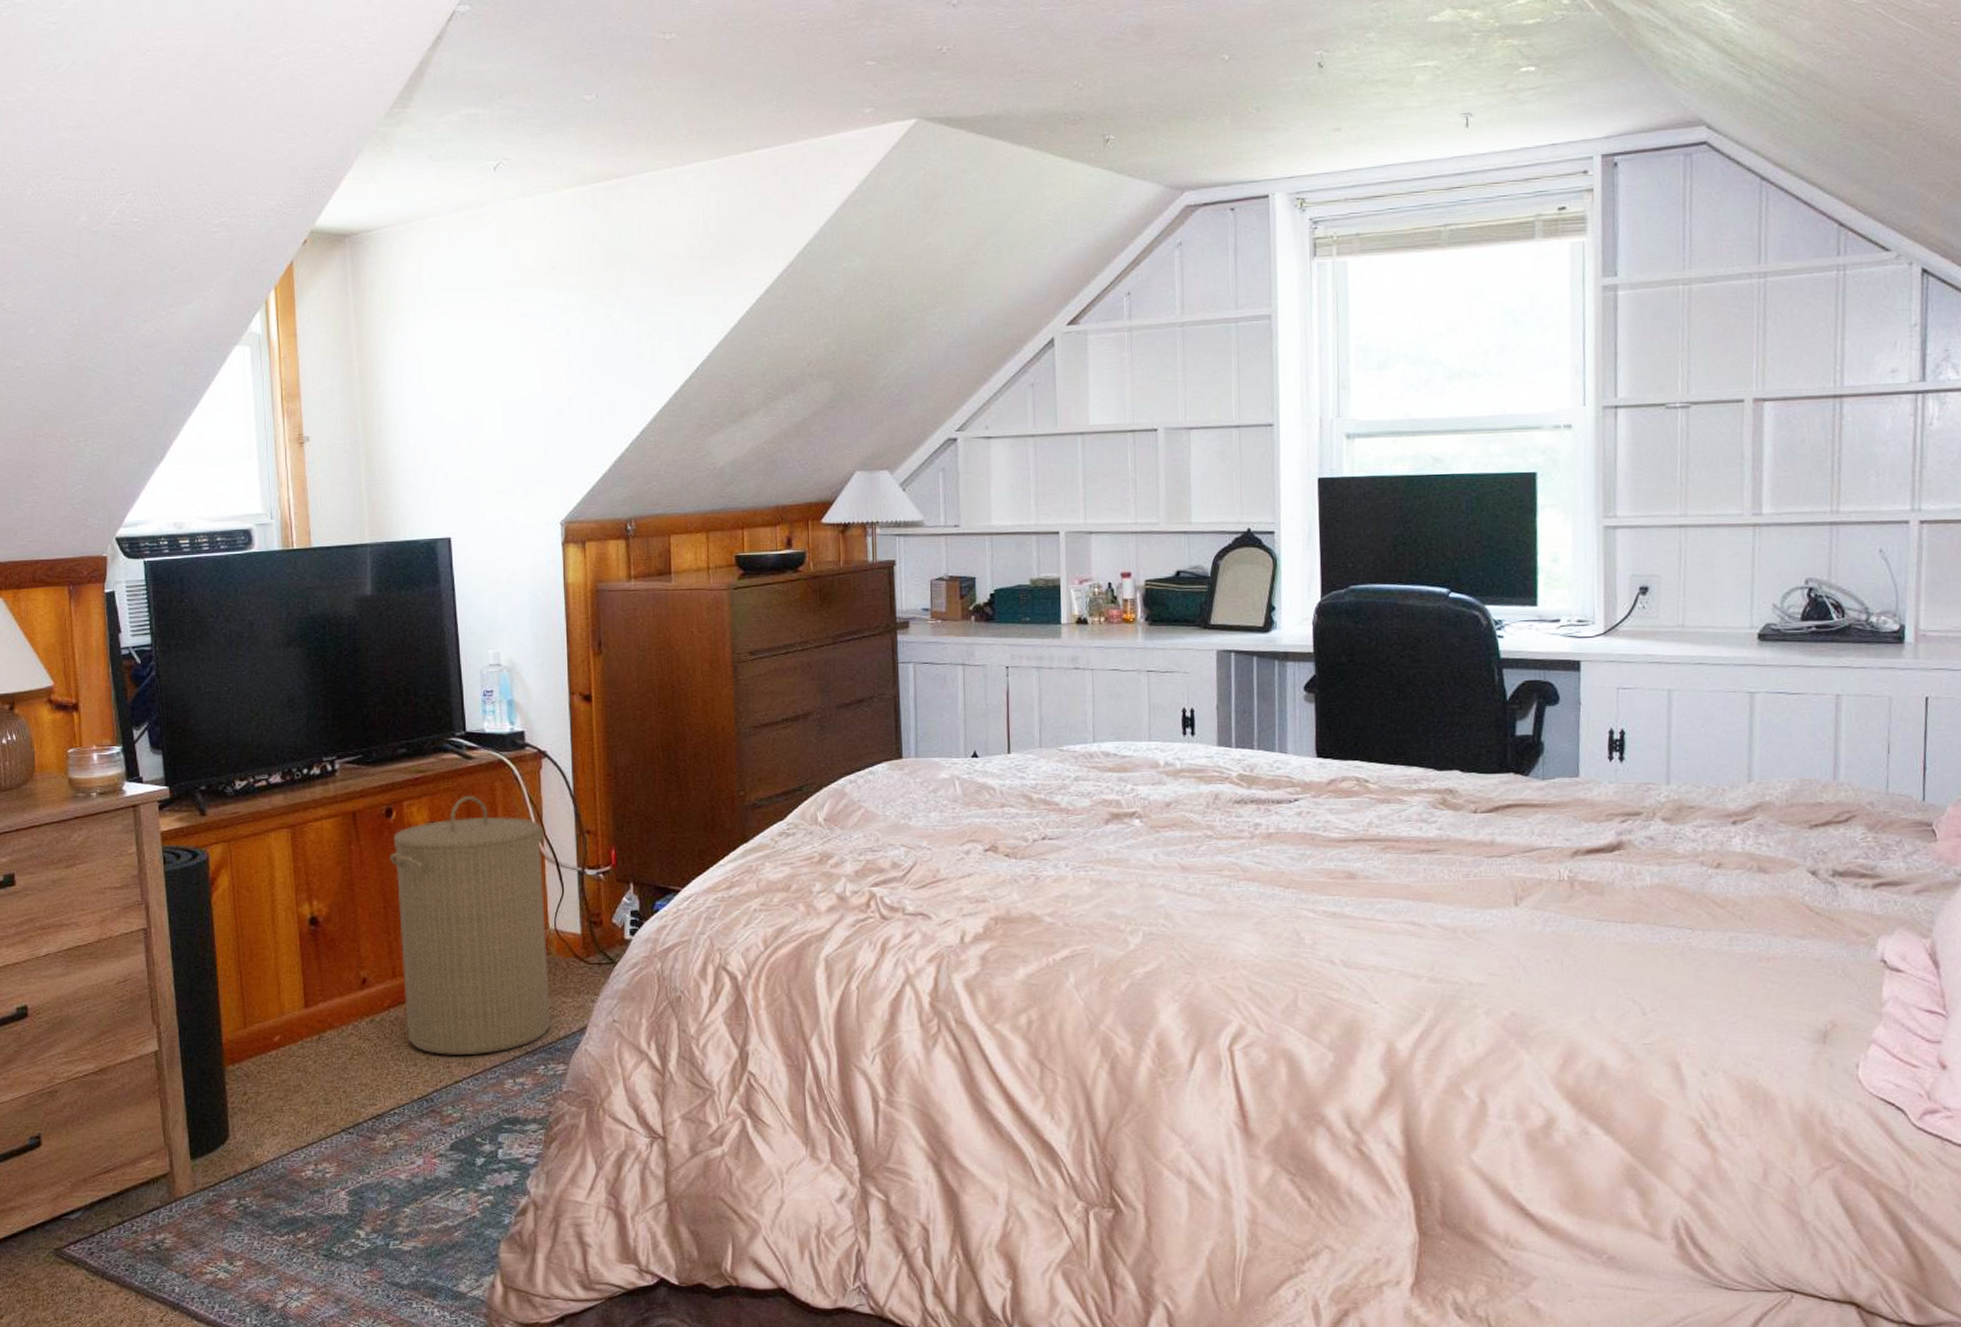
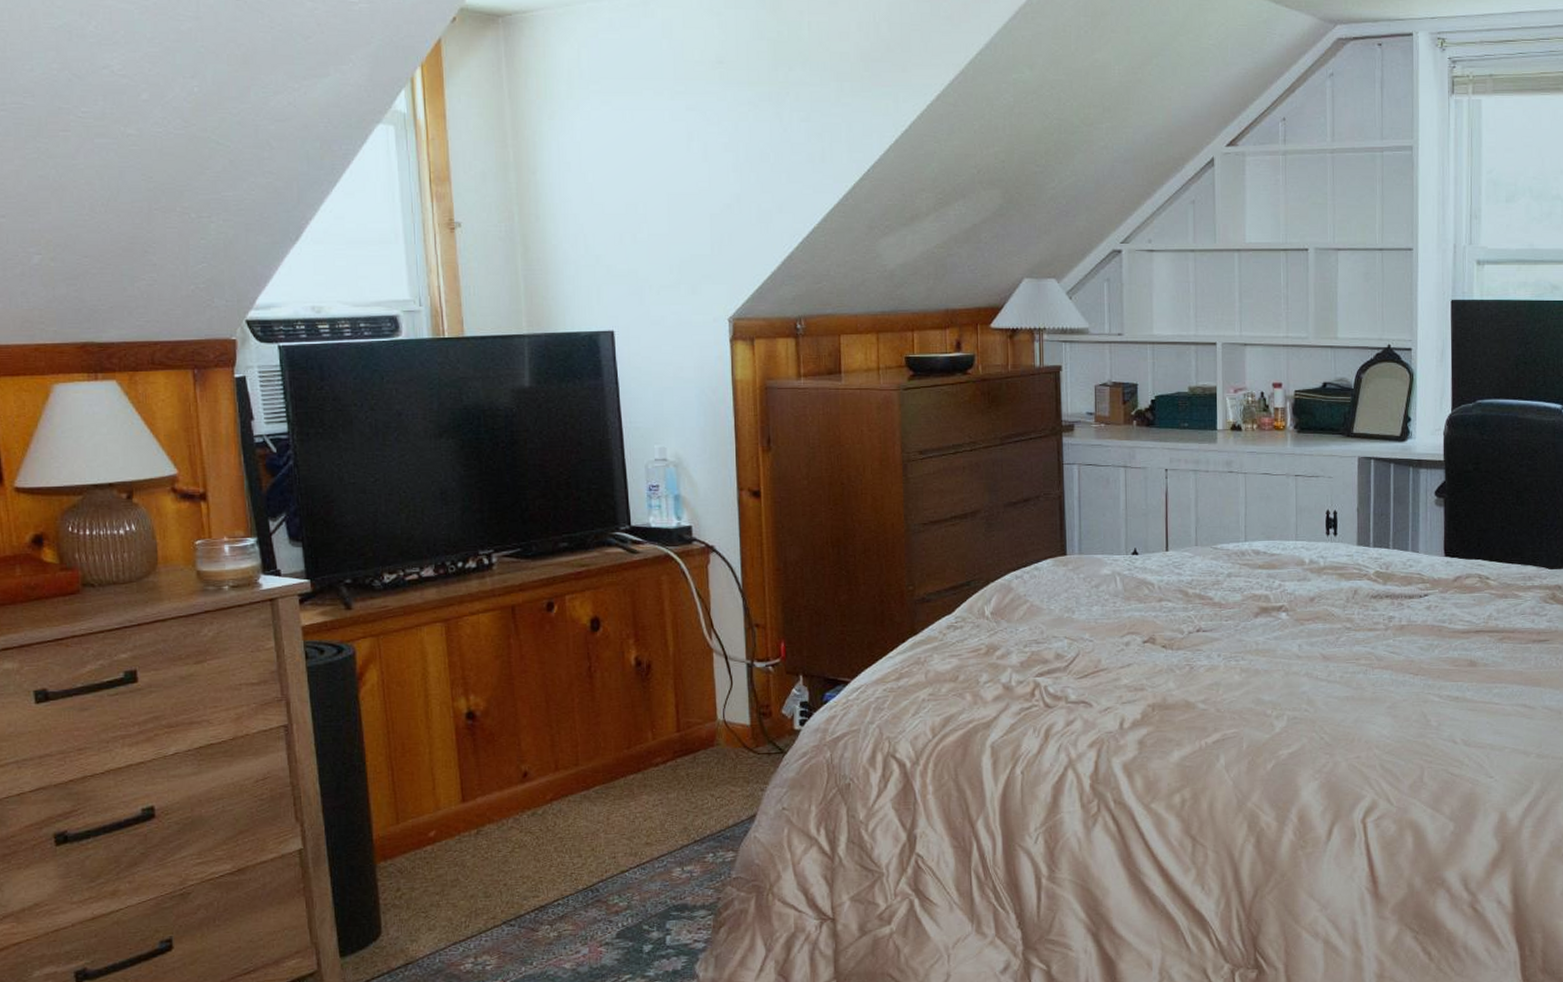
laundry hamper: present [390,795,551,1056] -> none [551,589,720,846]

